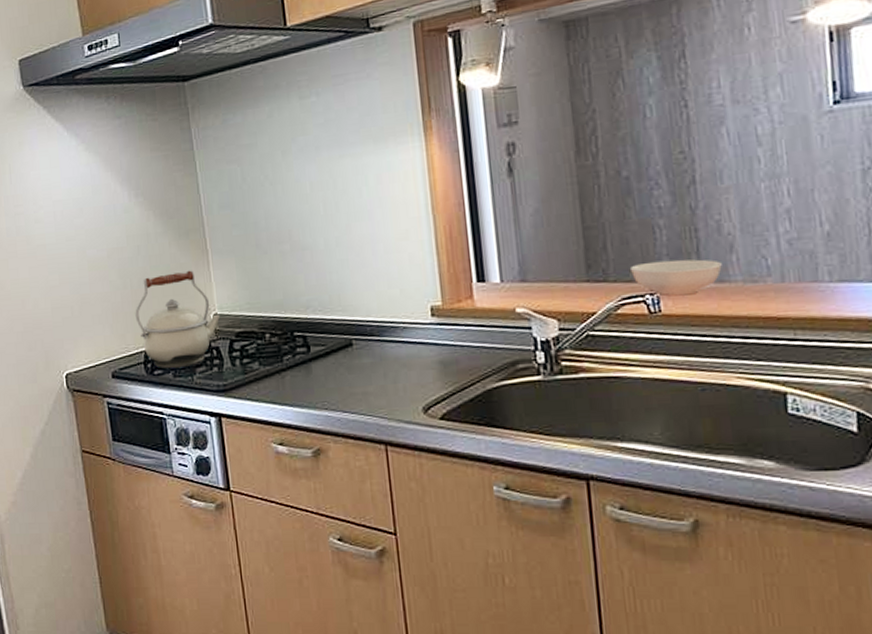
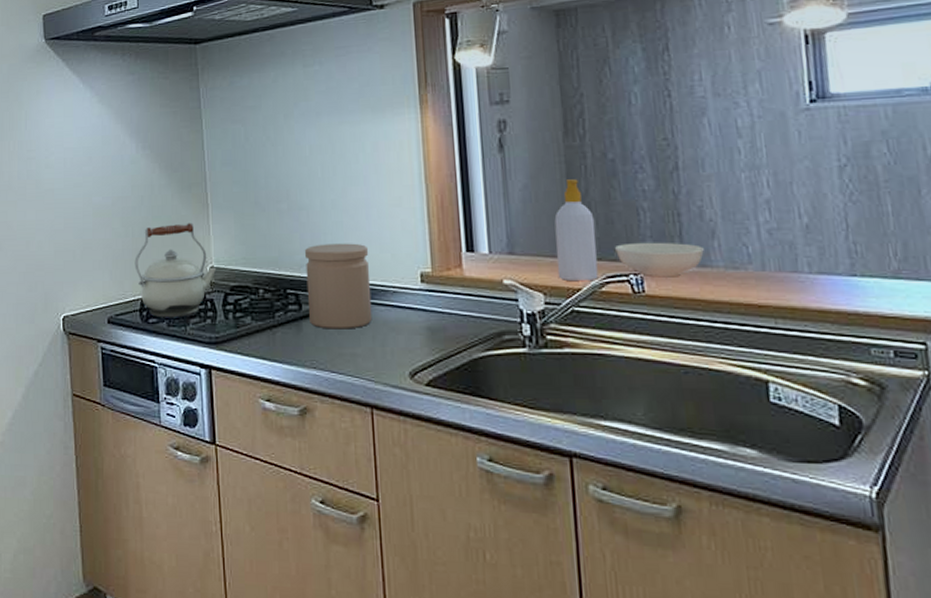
jar: none [309,280,383,370] -> present [304,243,373,329]
soap bottle: none [567,200,614,306] -> present [554,179,599,282]

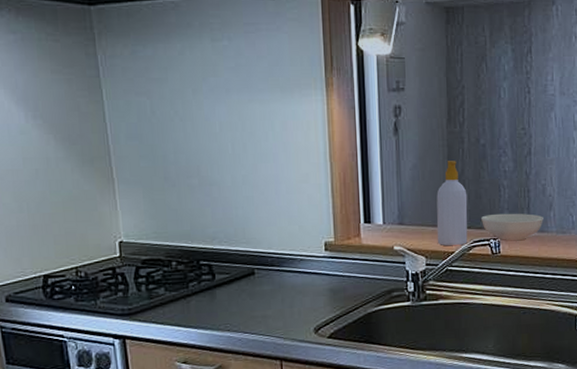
kettle: present [134,223,217,318] -> none [32,197,126,294]
jar: present [304,243,373,329] -> none [216,216,282,296]

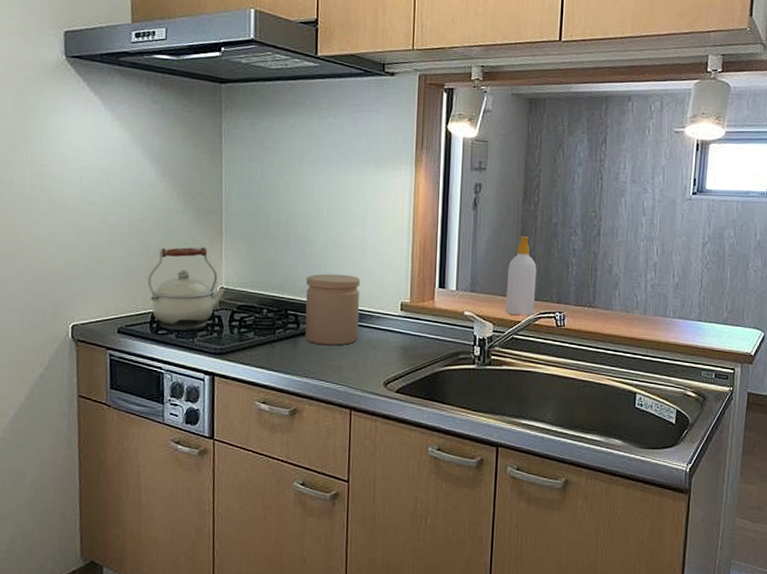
kettle: none [32,197,126,294] -> present [147,247,226,331]
jar: none [216,216,282,296] -> present [305,274,361,346]
bowl: present [480,213,545,241] -> none [548,288,610,316]

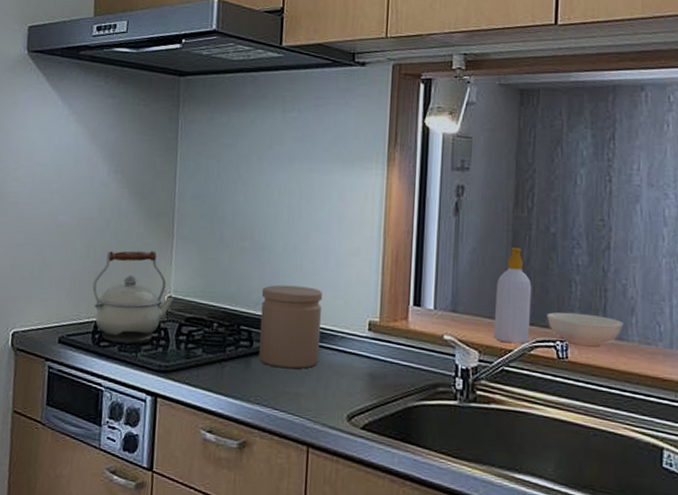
bowl: none [548,288,610,316] -> present [546,312,624,347]

